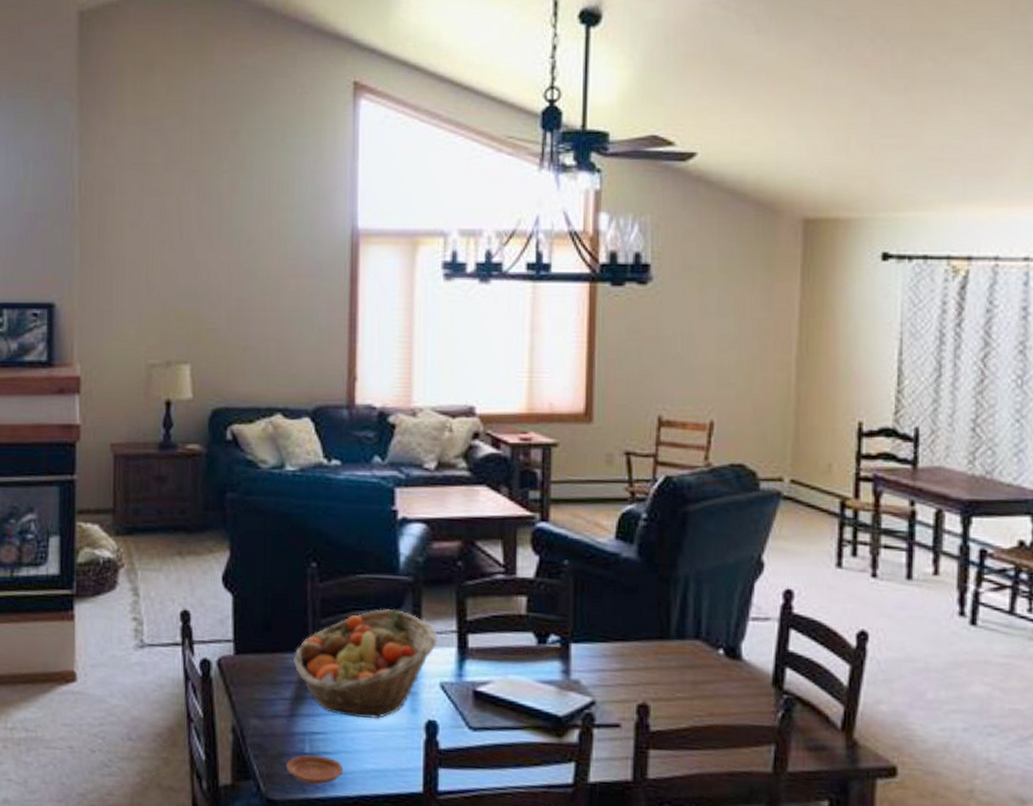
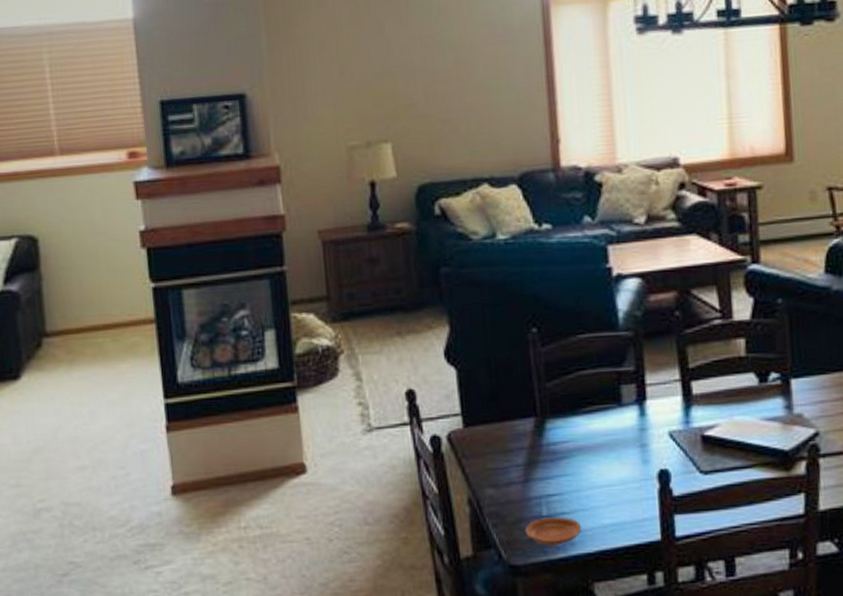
fruit basket: present [294,608,438,720] -> none [523,364,663,475]

